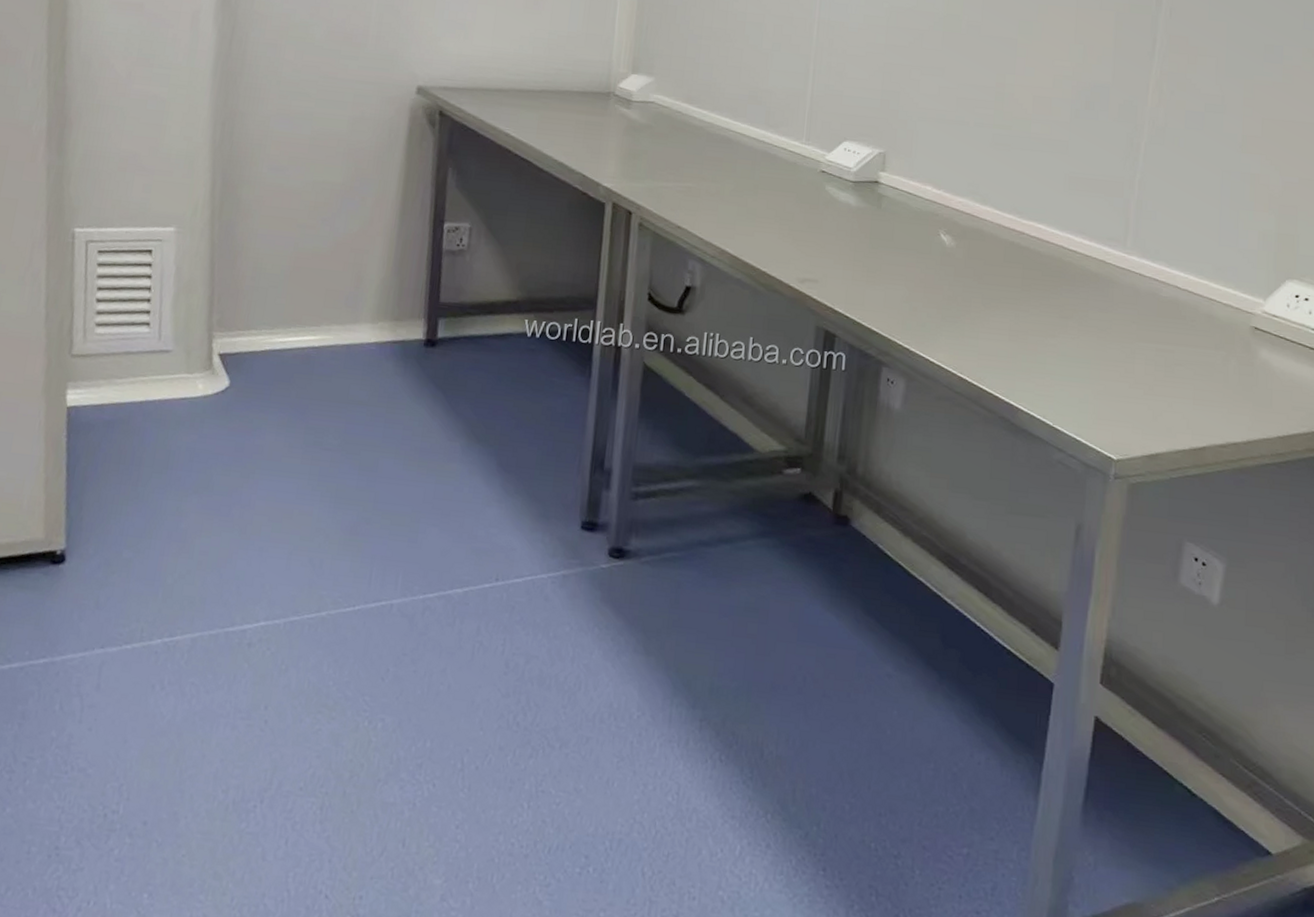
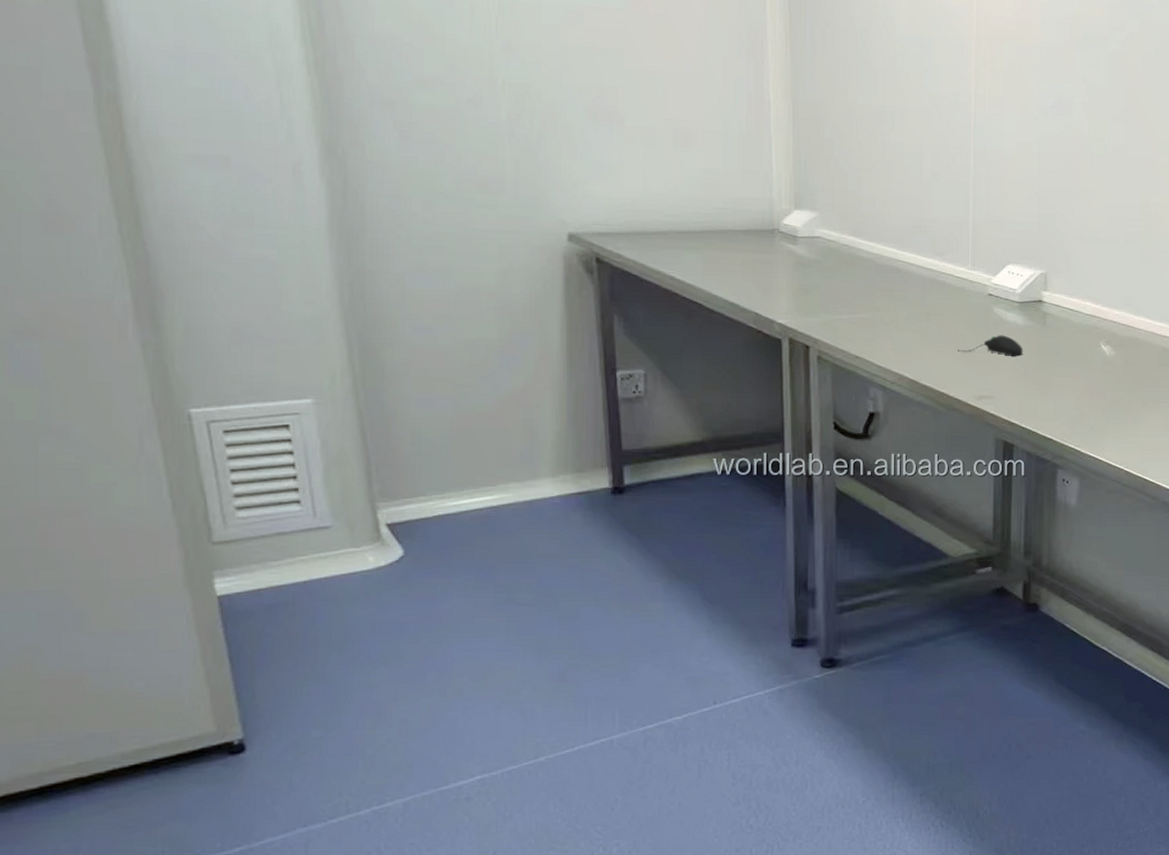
computer mouse: none [783,215,854,238] -> present [958,335,1023,355]

